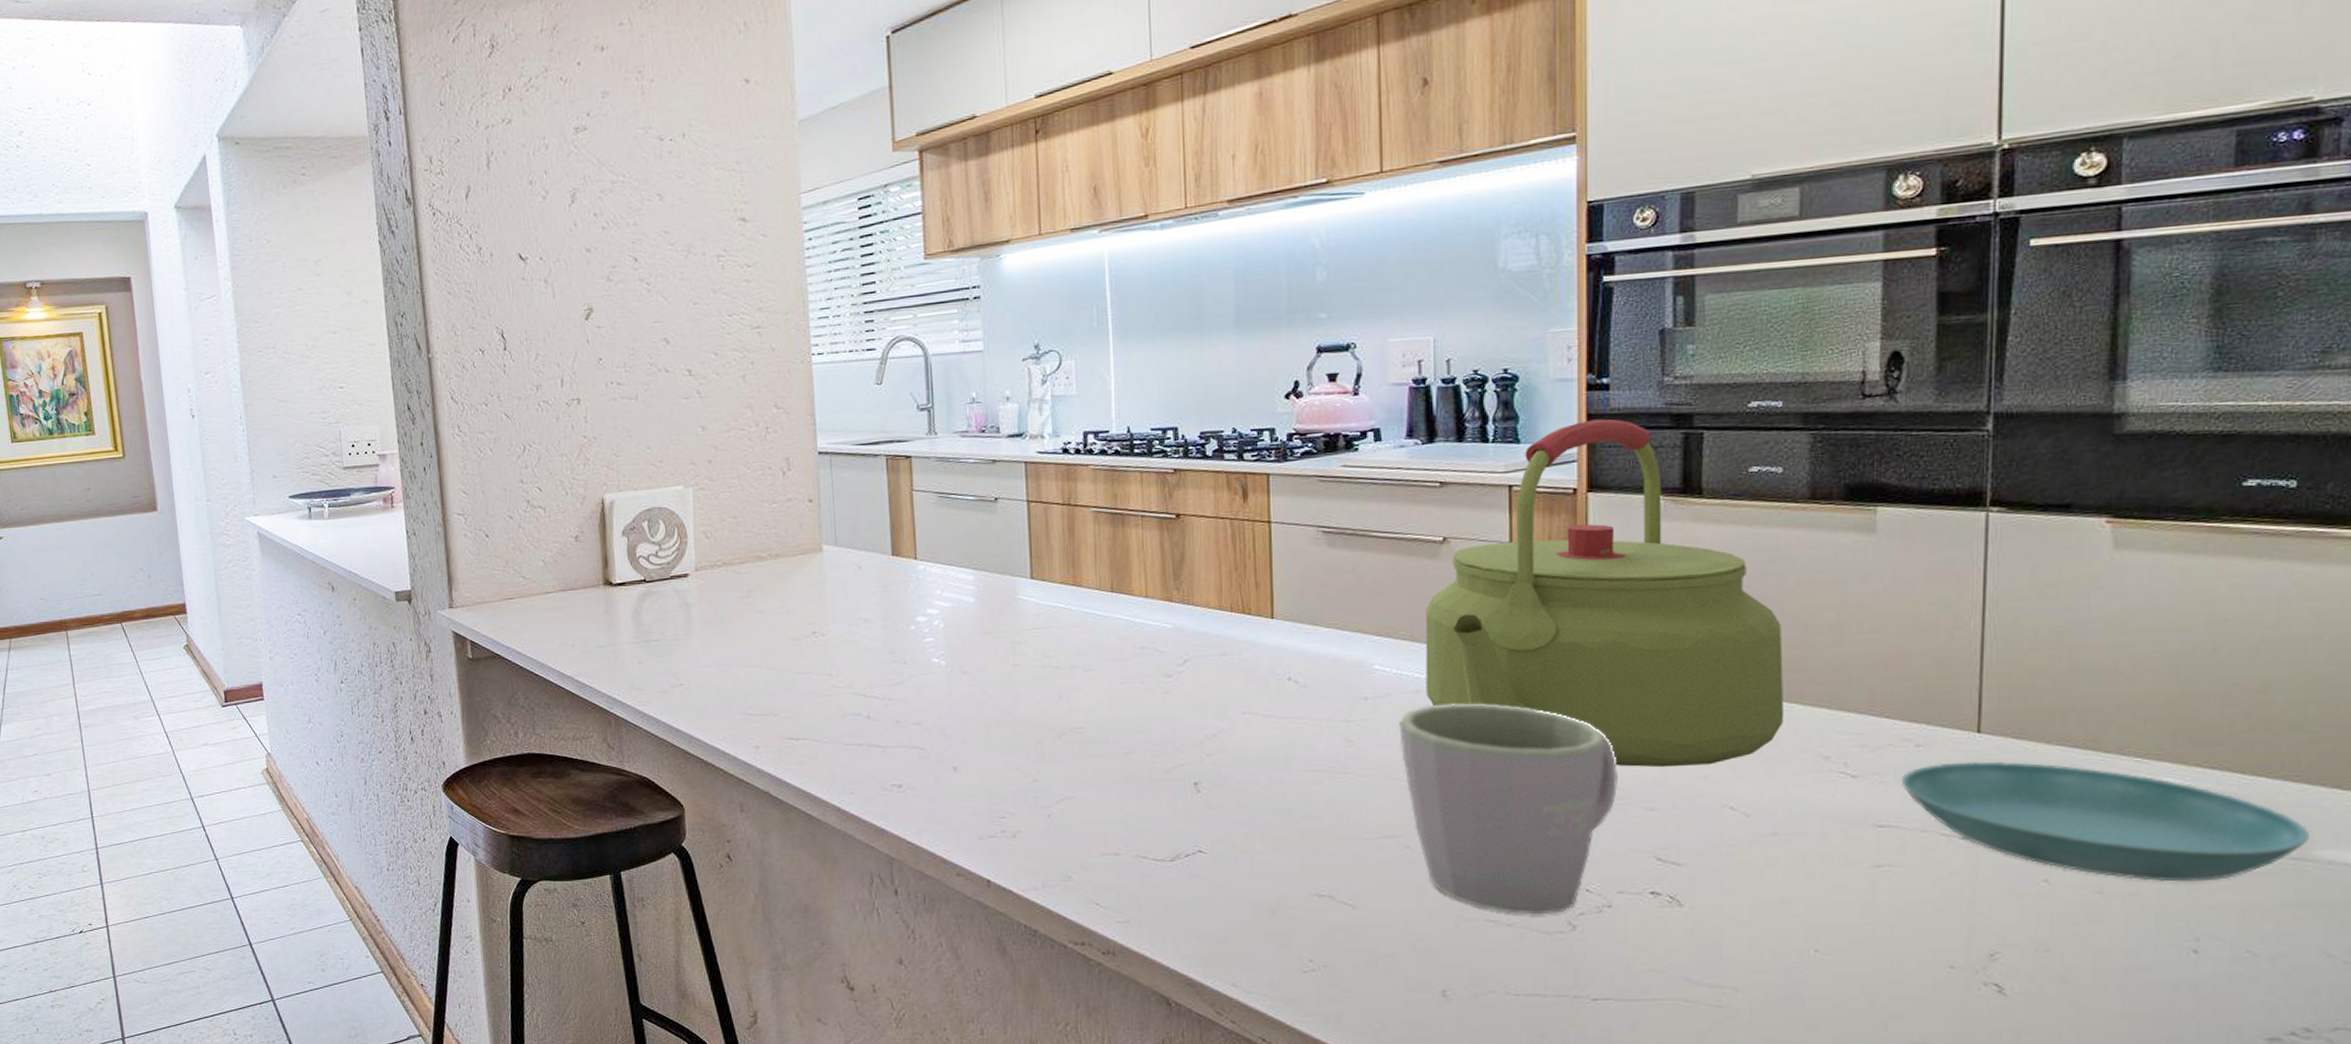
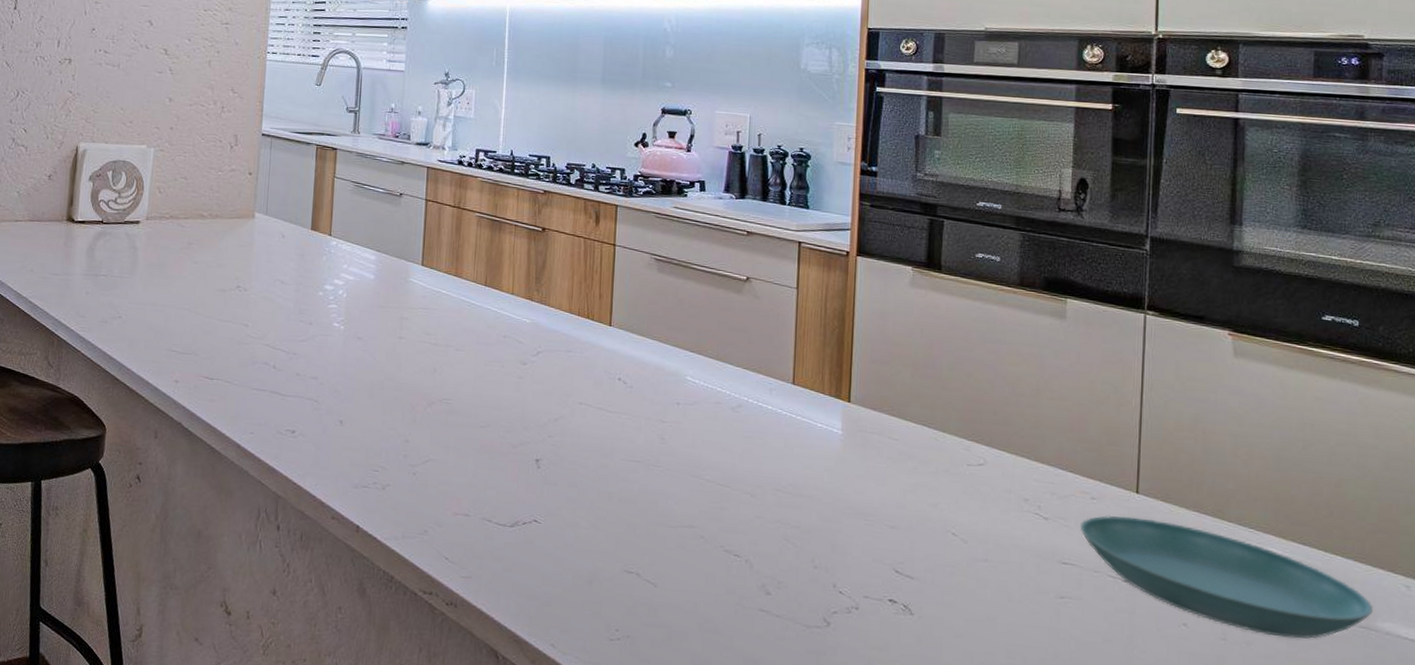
mug: present [1399,703,1618,915] -> none [702,415,869,611]
kettle: present [1425,418,1785,768] -> none [725,198,996,495]

